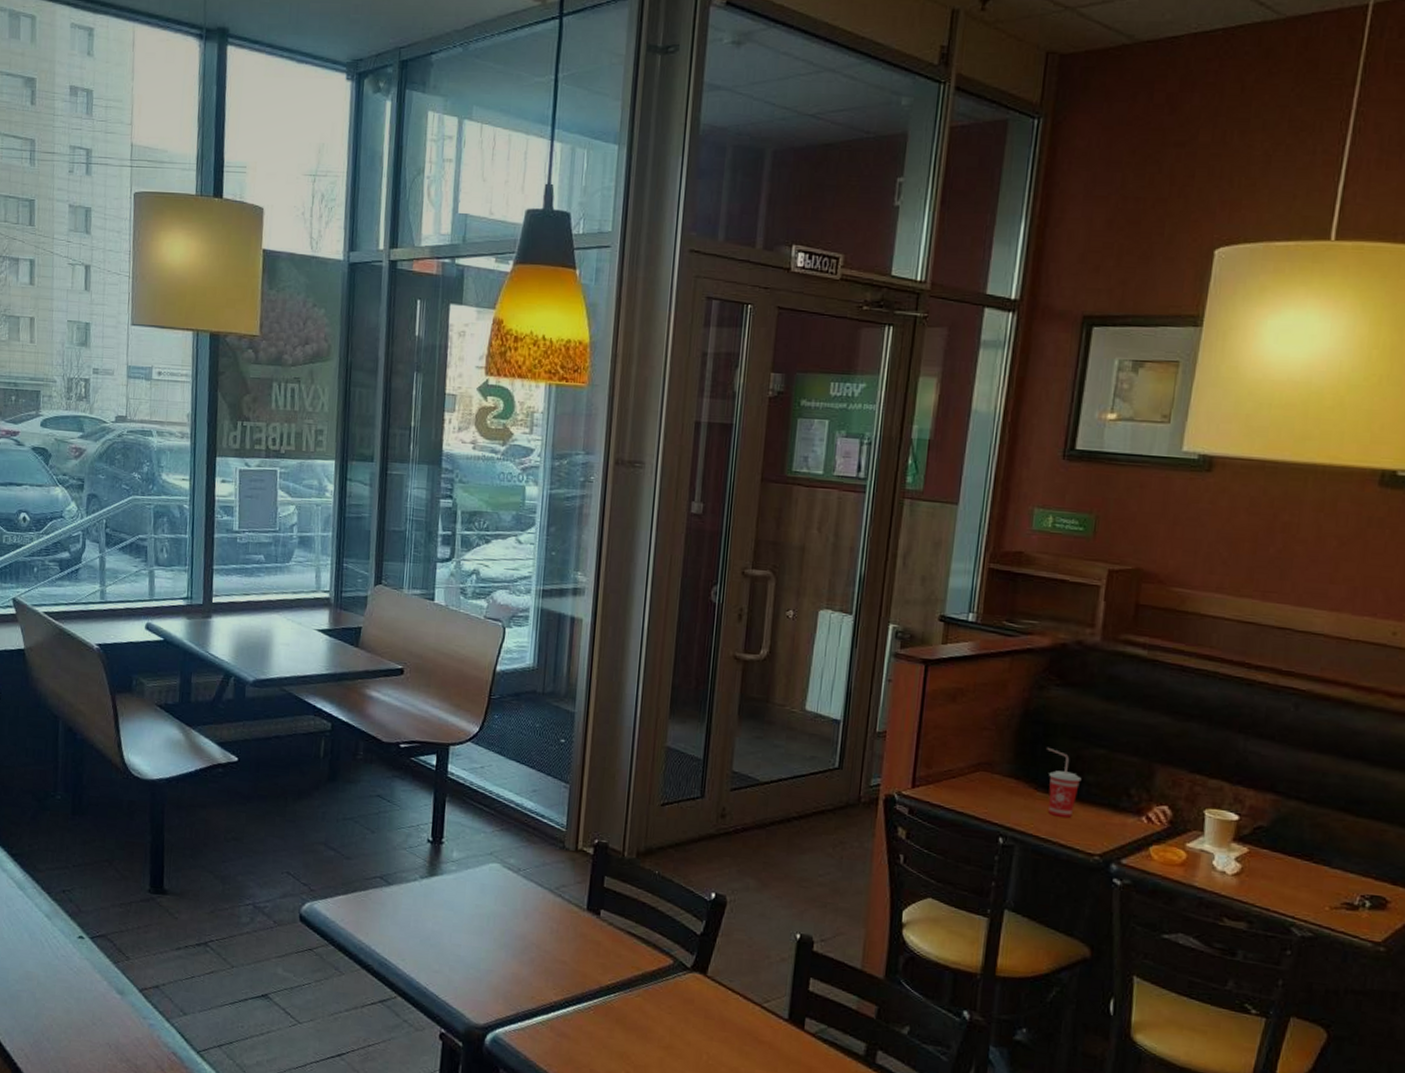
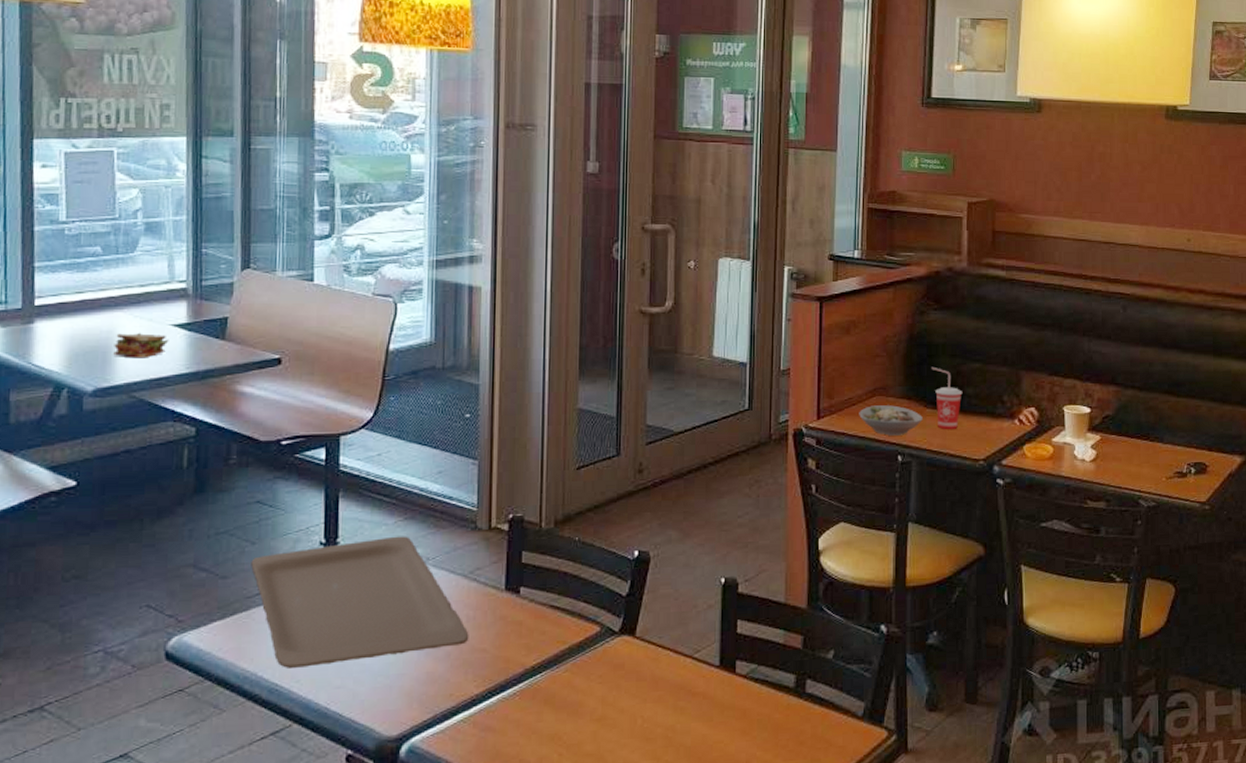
sandwich: none [270,633,314,657] -> present [113,332,169,359]
tray: none [370,843,552,954] -> present [251,536,469,668]
salad: none [958,780,1032,817] -> present [859,405,923,436]

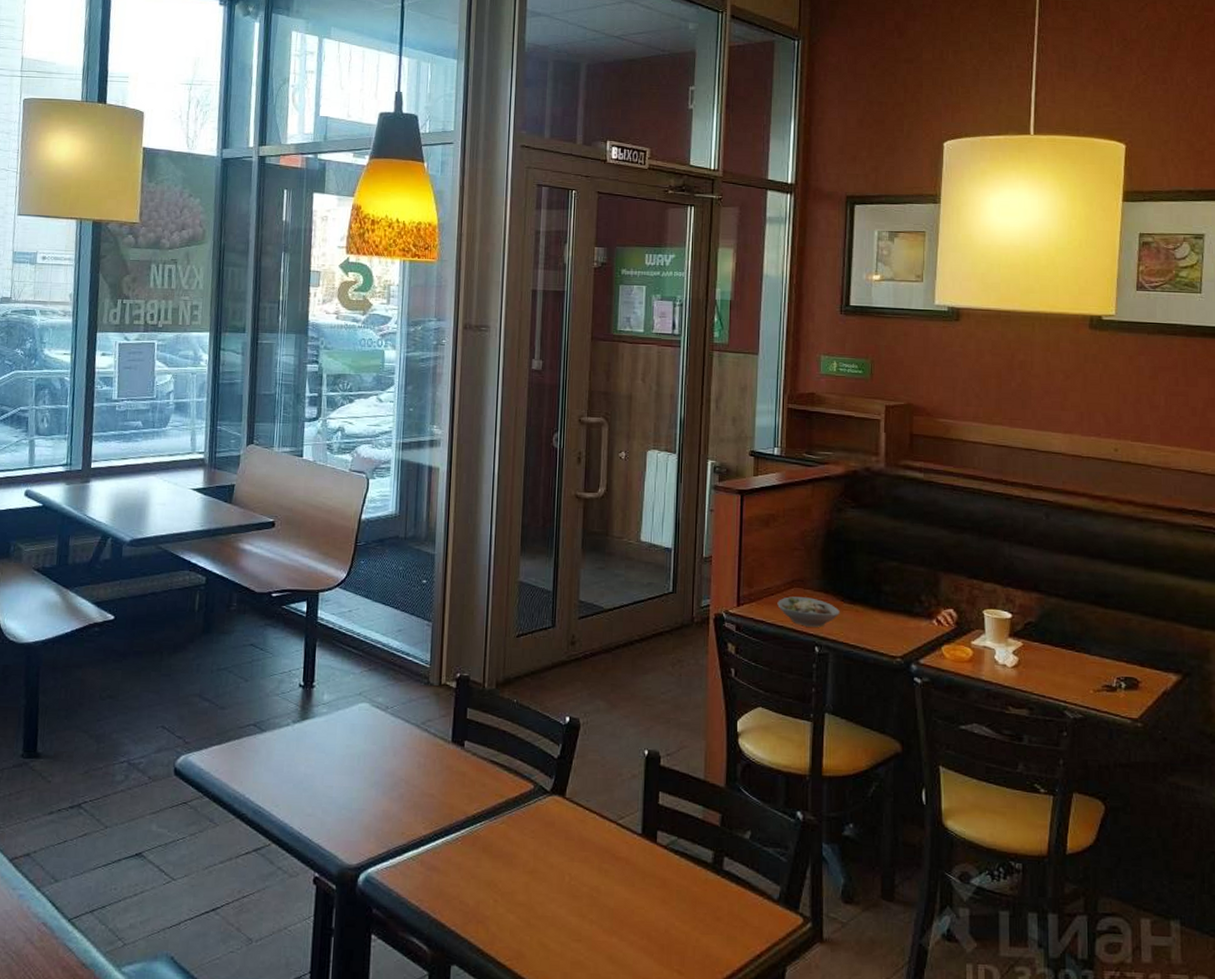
sandwich: present [113,332,169,359] -> none [147,493,189,516]
tray: present [251,536,469,668] -> none [244,684,420,794]
beverage cup: present [932,366,963,430] -> none [849,562,880,626]

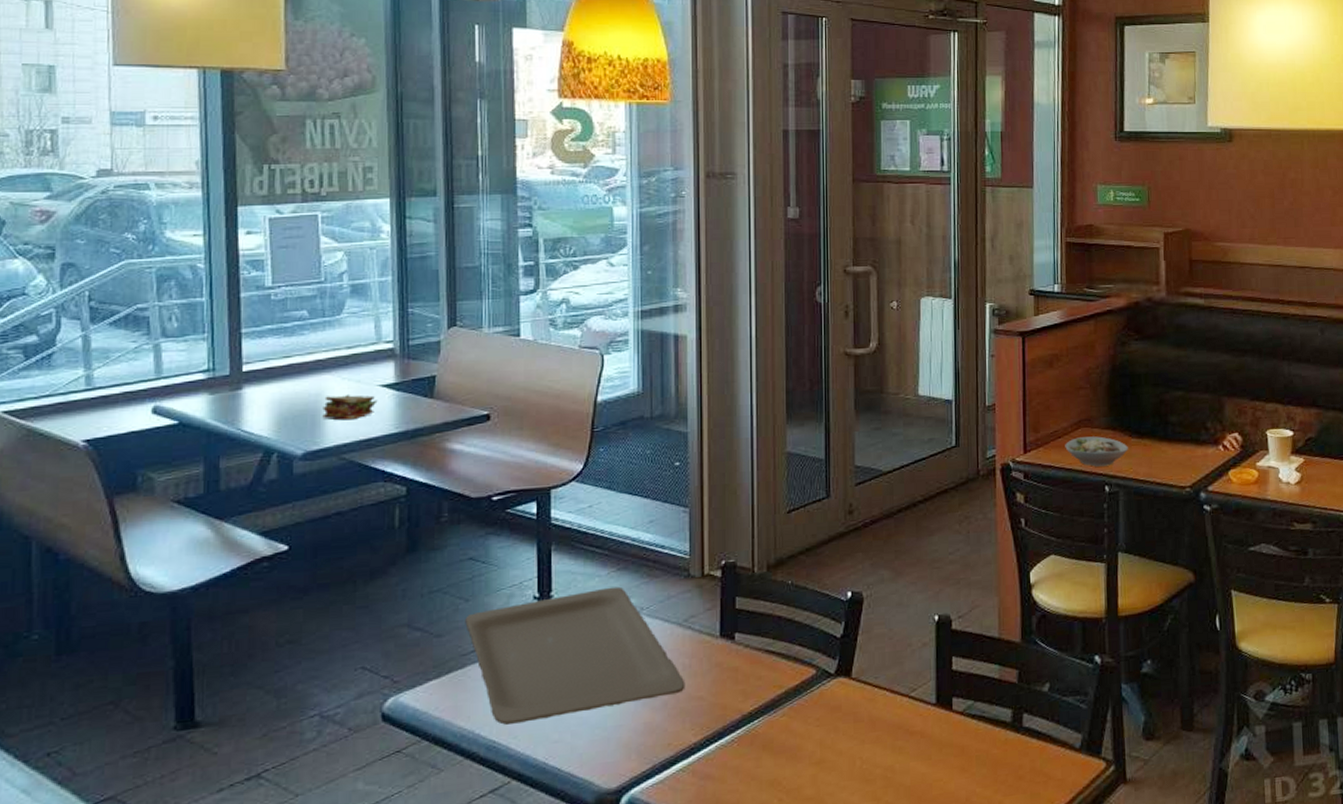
sandwich: none [147,493,189,516] -> present [322,394,378,420]
tray: none [244,684,420,794] -> present [465,586,686,725]

